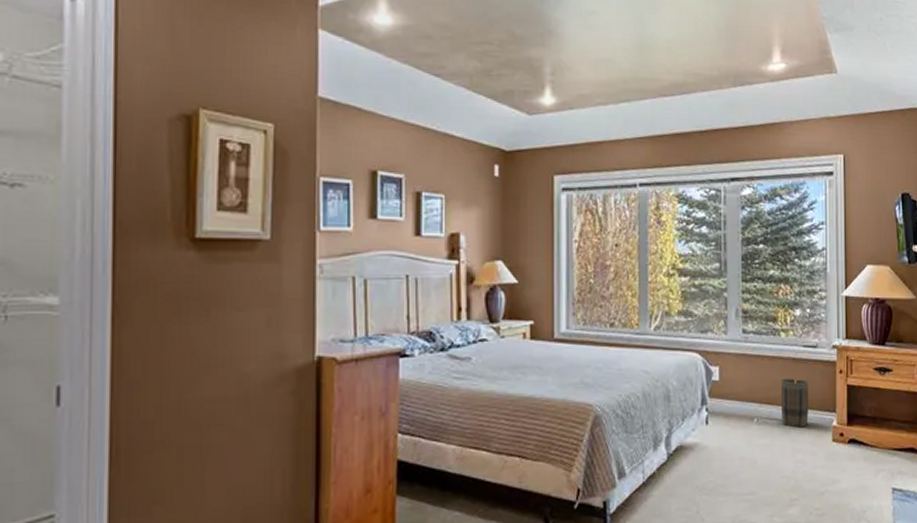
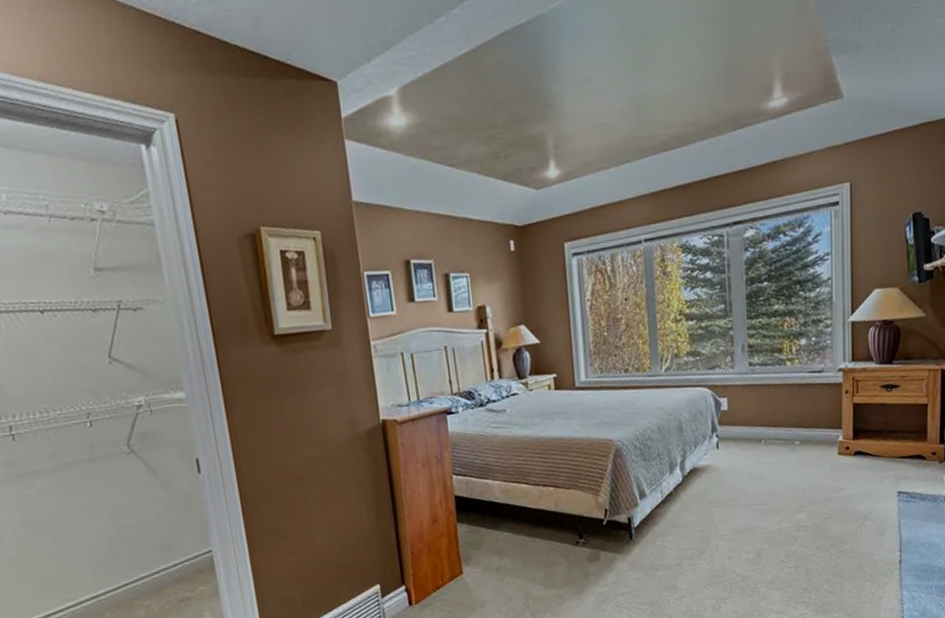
basket: present [781,378,809,428] -> none [788,401,815,445]

